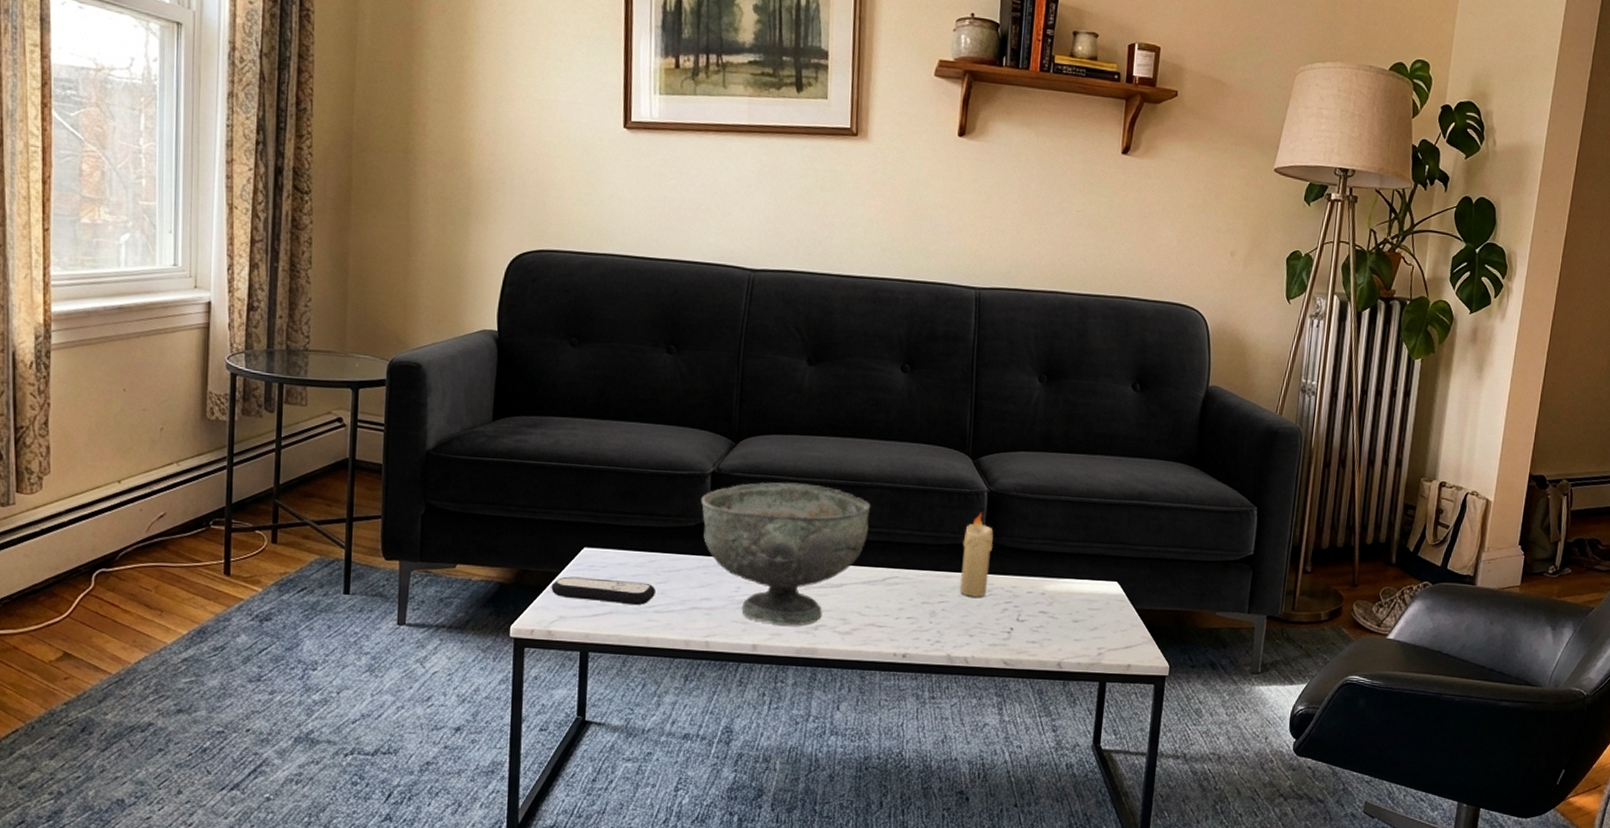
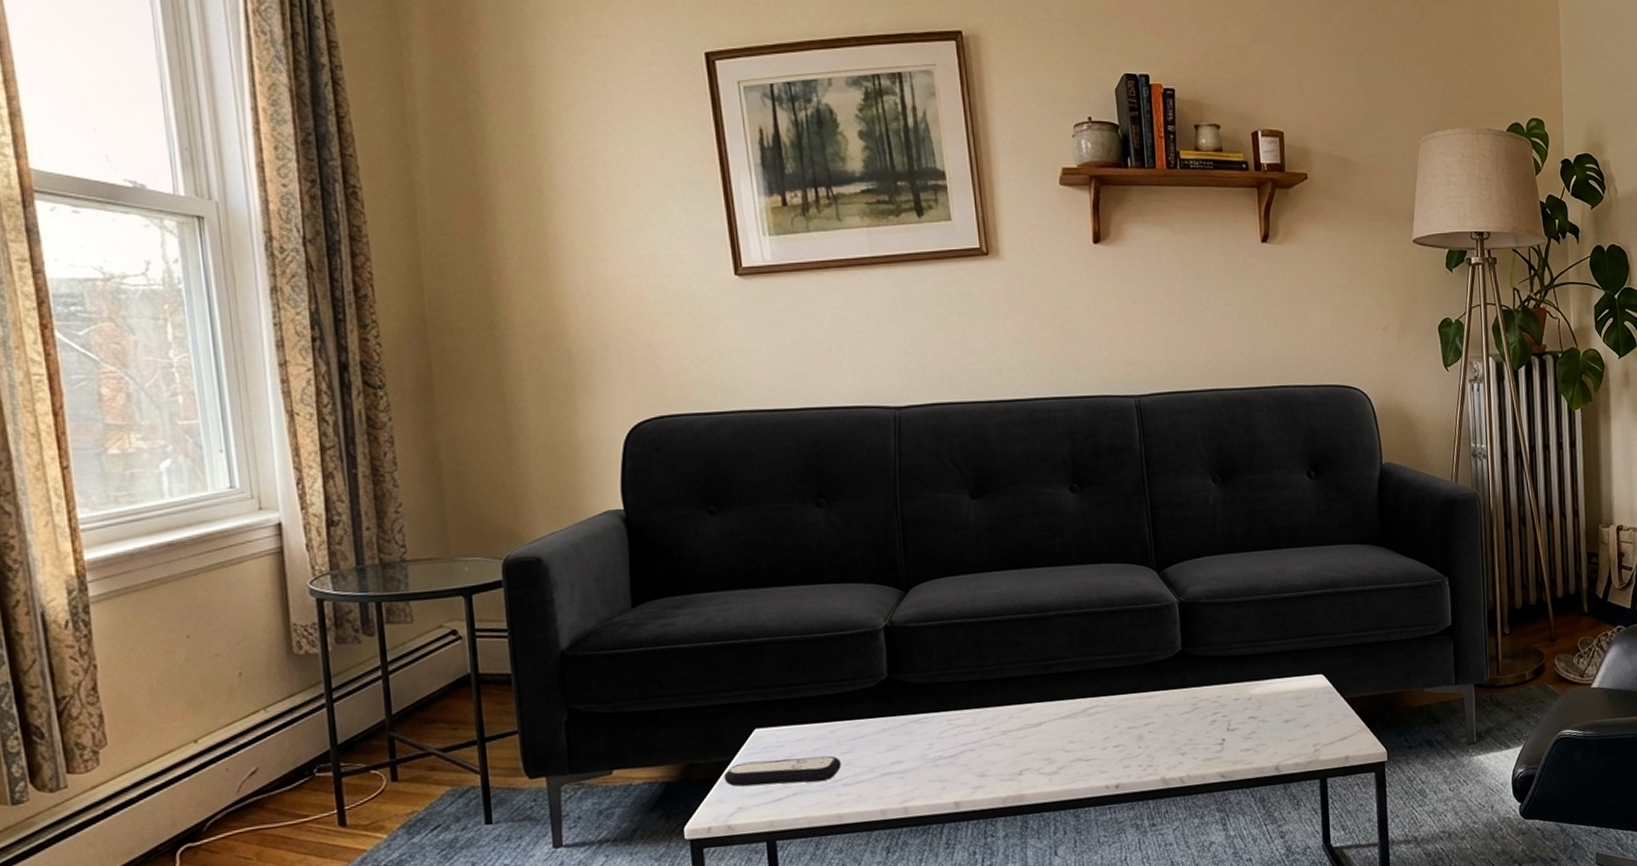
decorative bowl: present [701,482,871,626] -> none [877,623,1061,777]
candle: present [959,513,994,597] -> none [1160,626,1193,714]

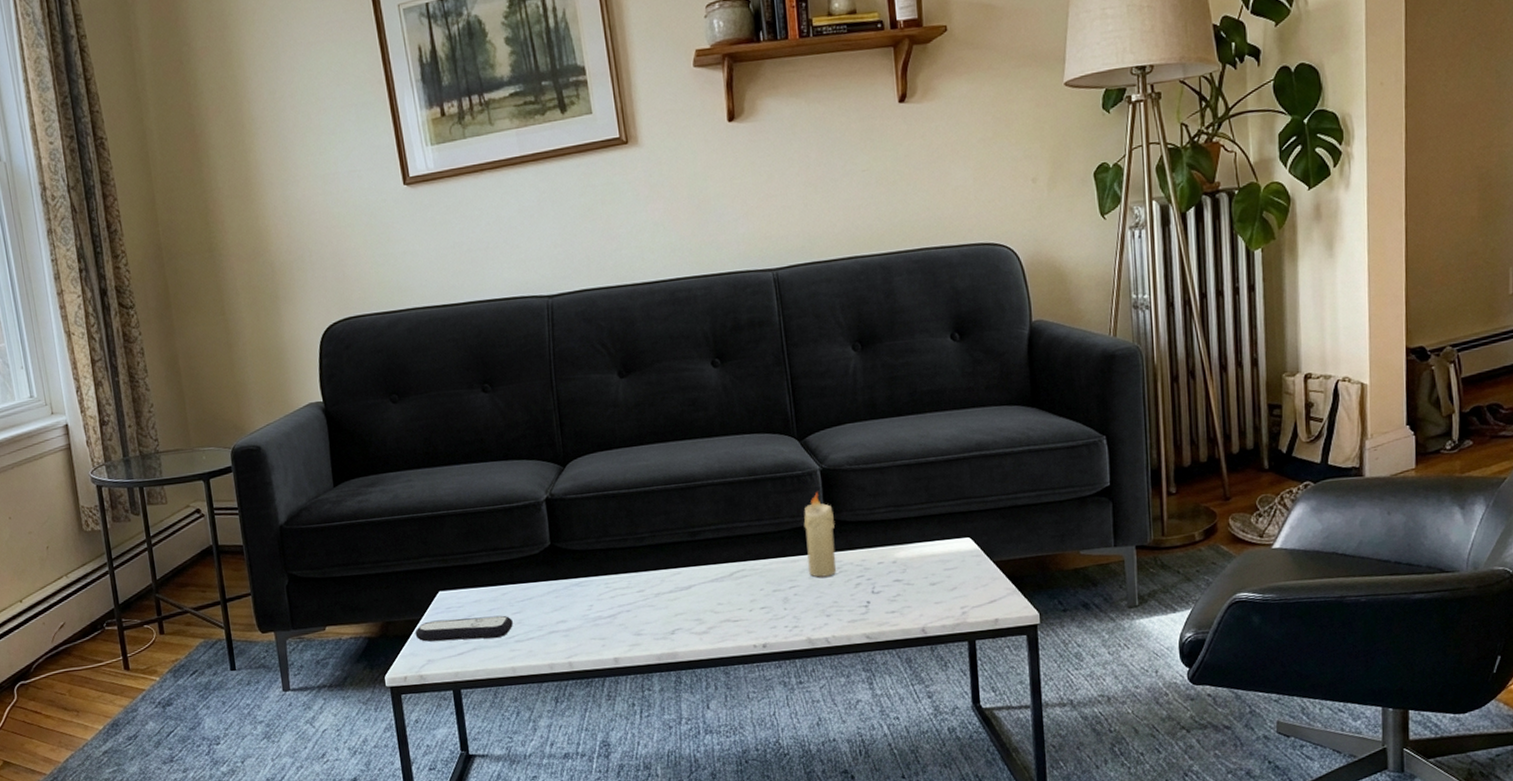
candle: none [1160,626,1193,714] -> present [803,492,837,577]

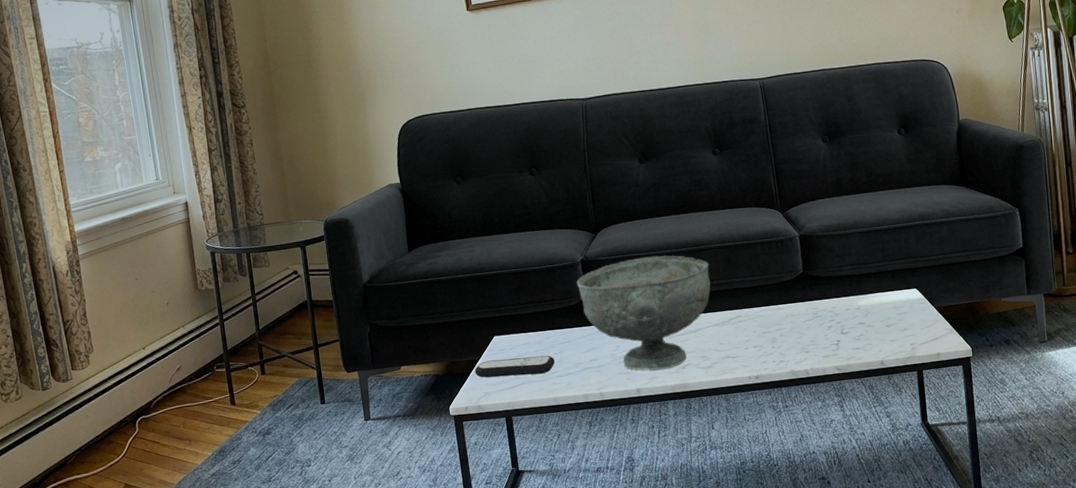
decorative bowl: none [540,493,708,636] -> present [577,255,711,370]
candle: present [803,492,837,577] -> none [786,254,813,322]

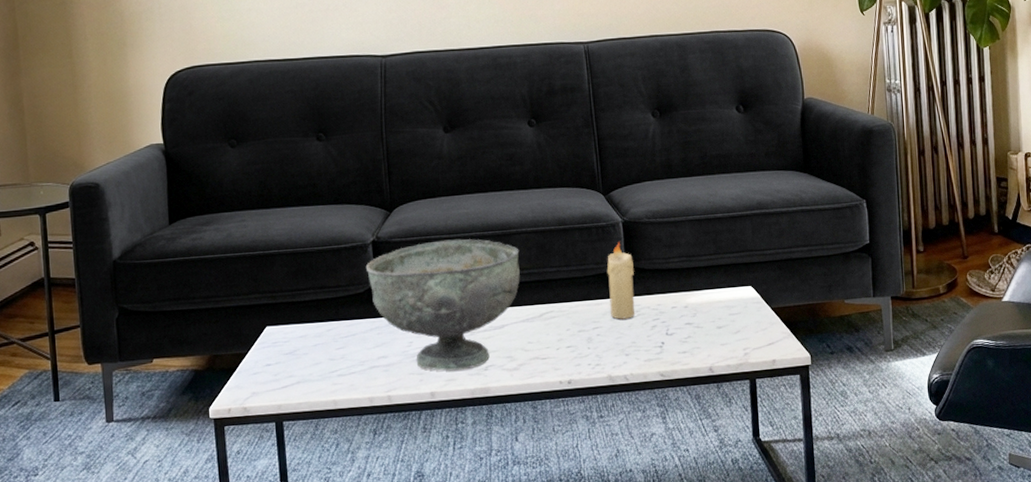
remote control: present [474,355,555,378] -> none [241,350,336,375]
candle: none [786,254,813,322] -> present [606,242,635,320]

